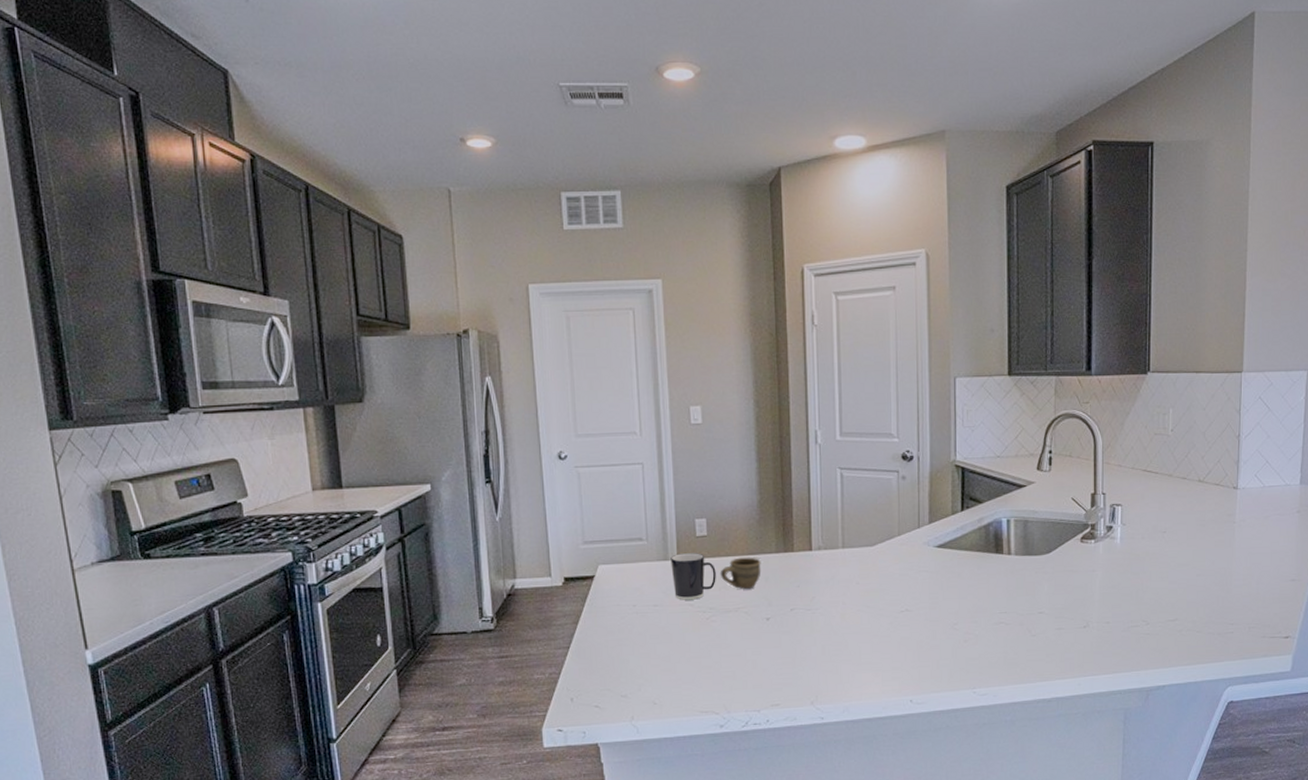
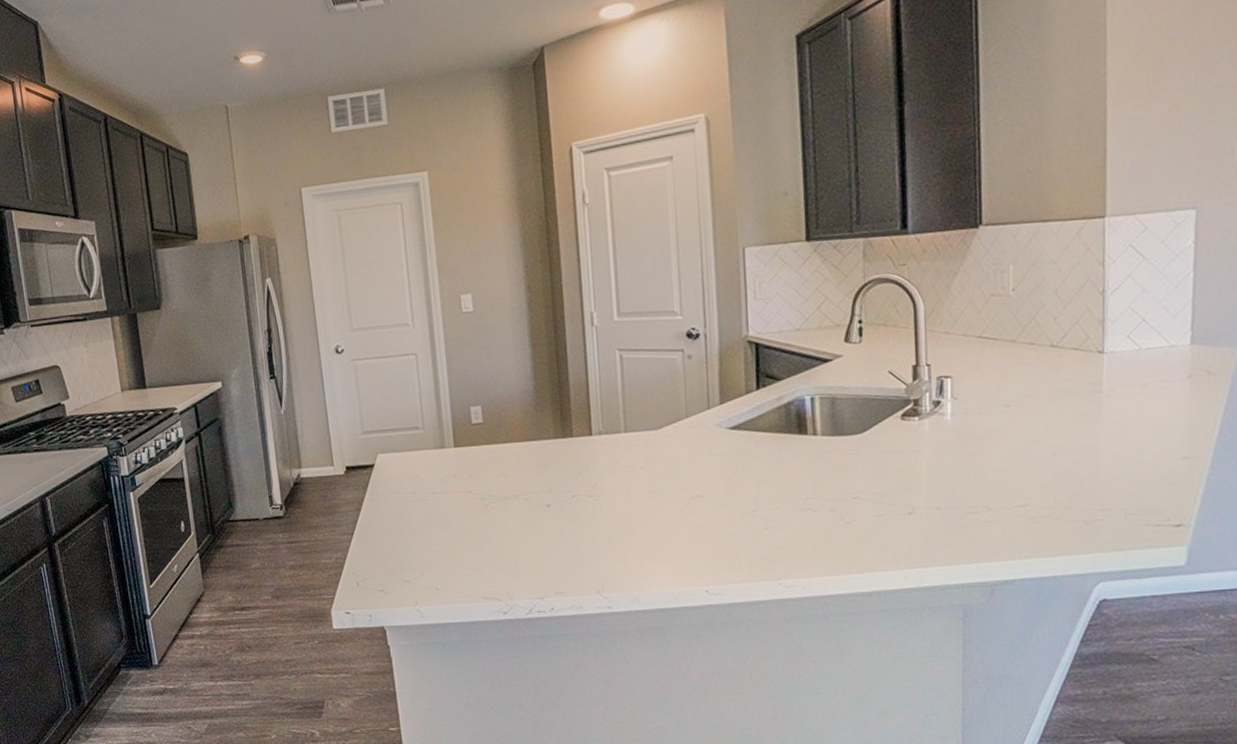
mug: present [670,553,716,600] -> none [447,440,494,488]
cup: present [720,557,761,589] -> none [497,443,540,476]

